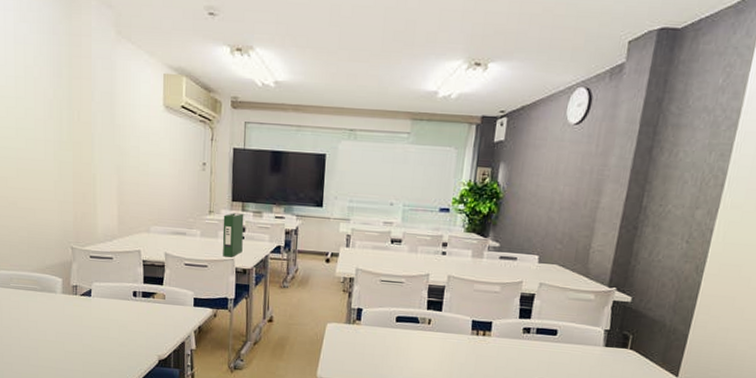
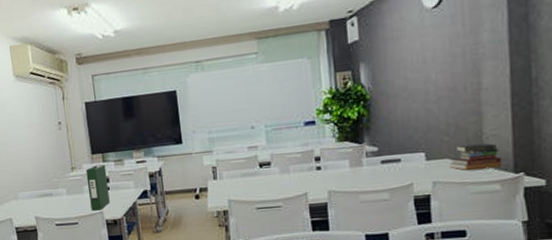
books: none [557,255,601,280] -> present [450,143,502,170]

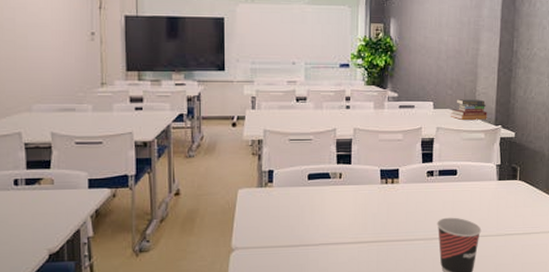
binder: present [86,164,110,211] -> none [117,83,141,131]

